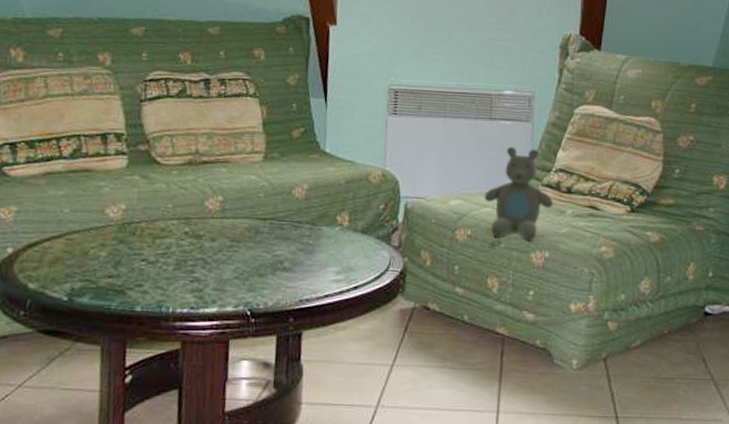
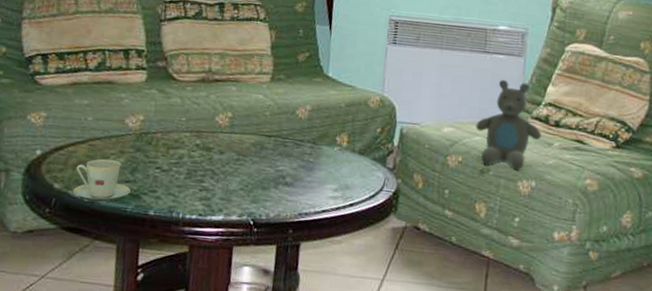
teacup: none [50,253,114,301] -> present [73,158,131,203]

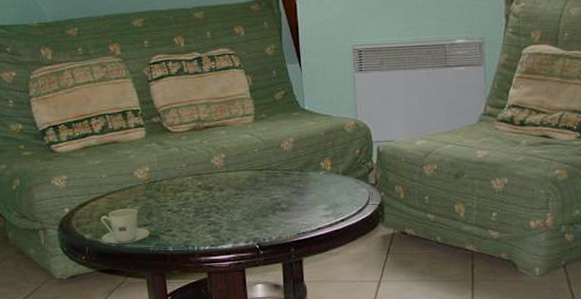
stuffed animal: present [475,79,542,170] -> none [446,89,509,170]

